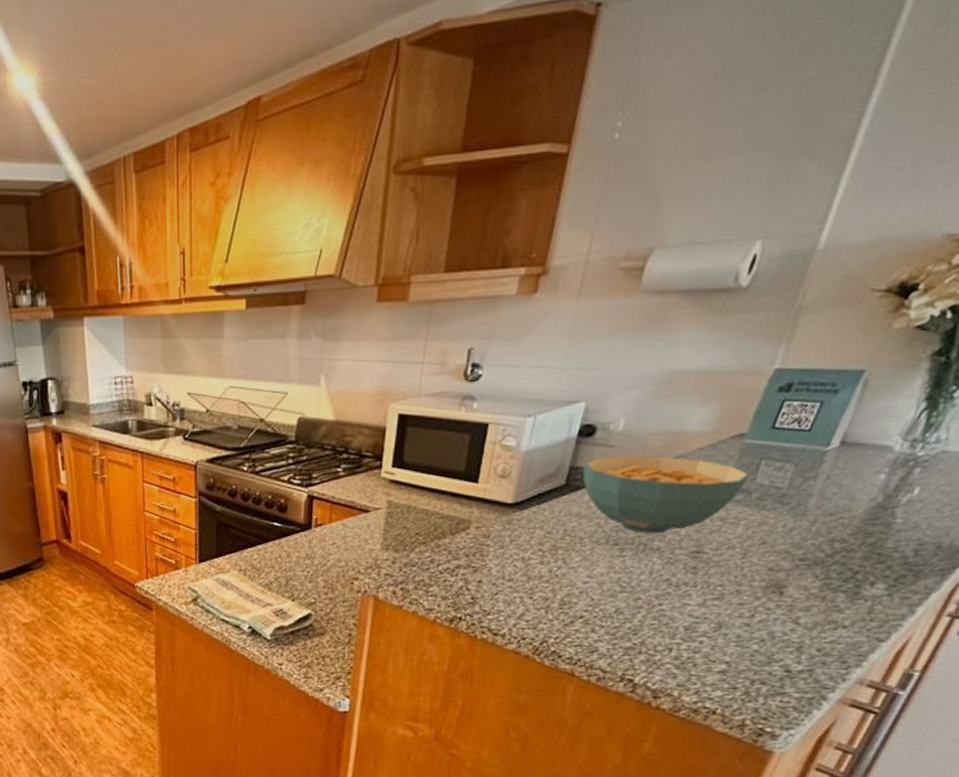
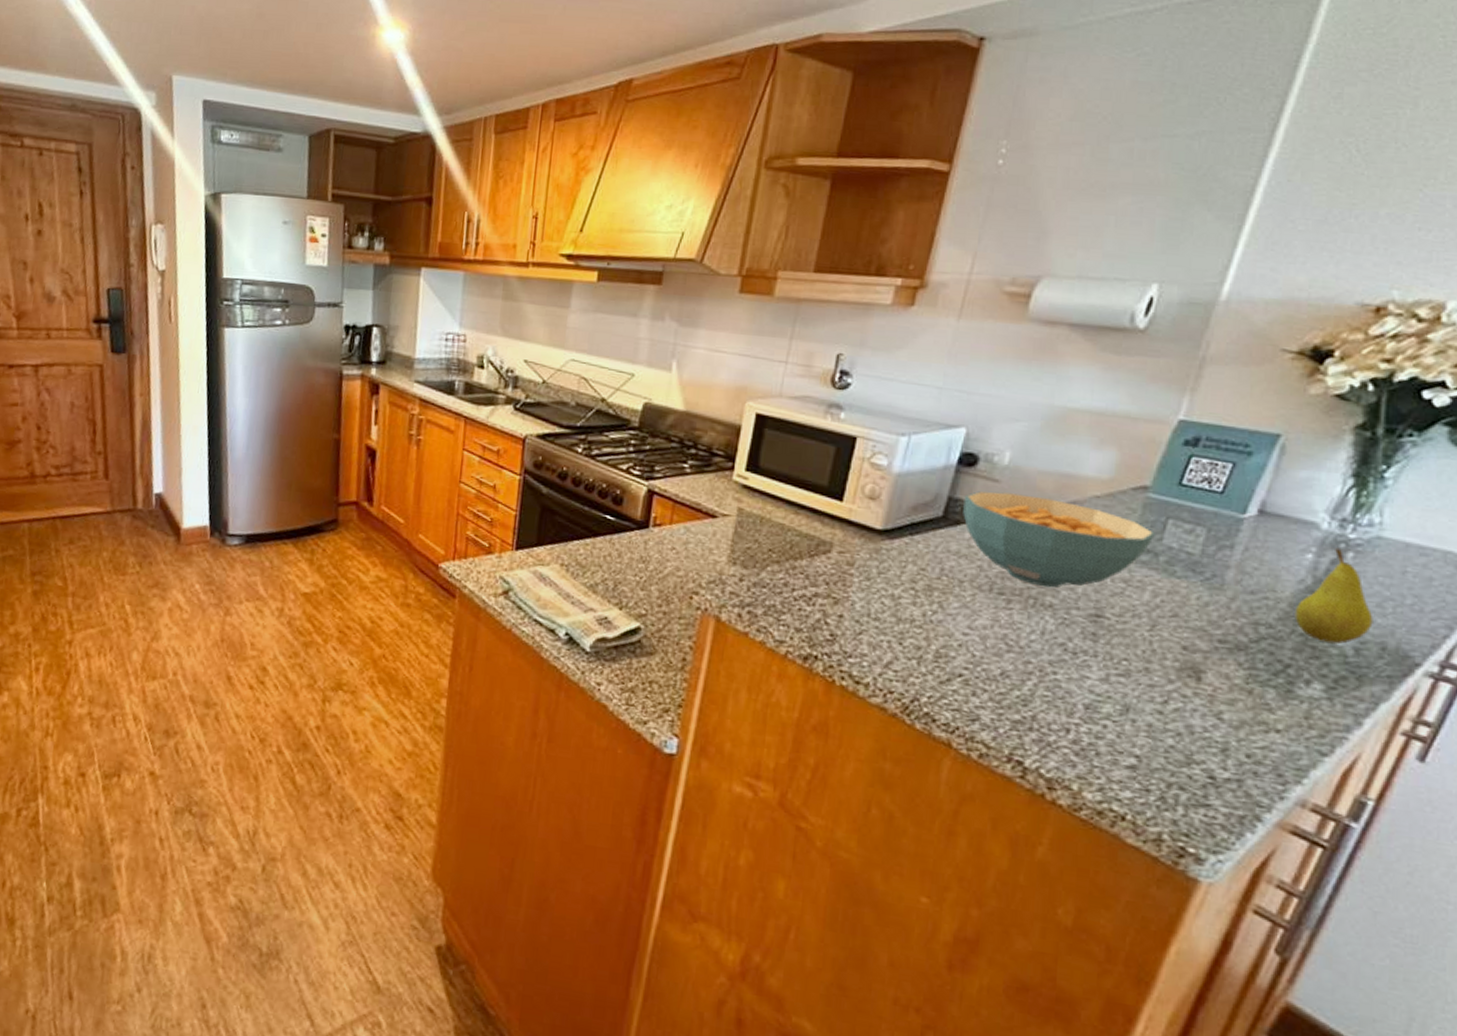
fruit: none [865,465,933,549] -> present [1294,547,1373,645]

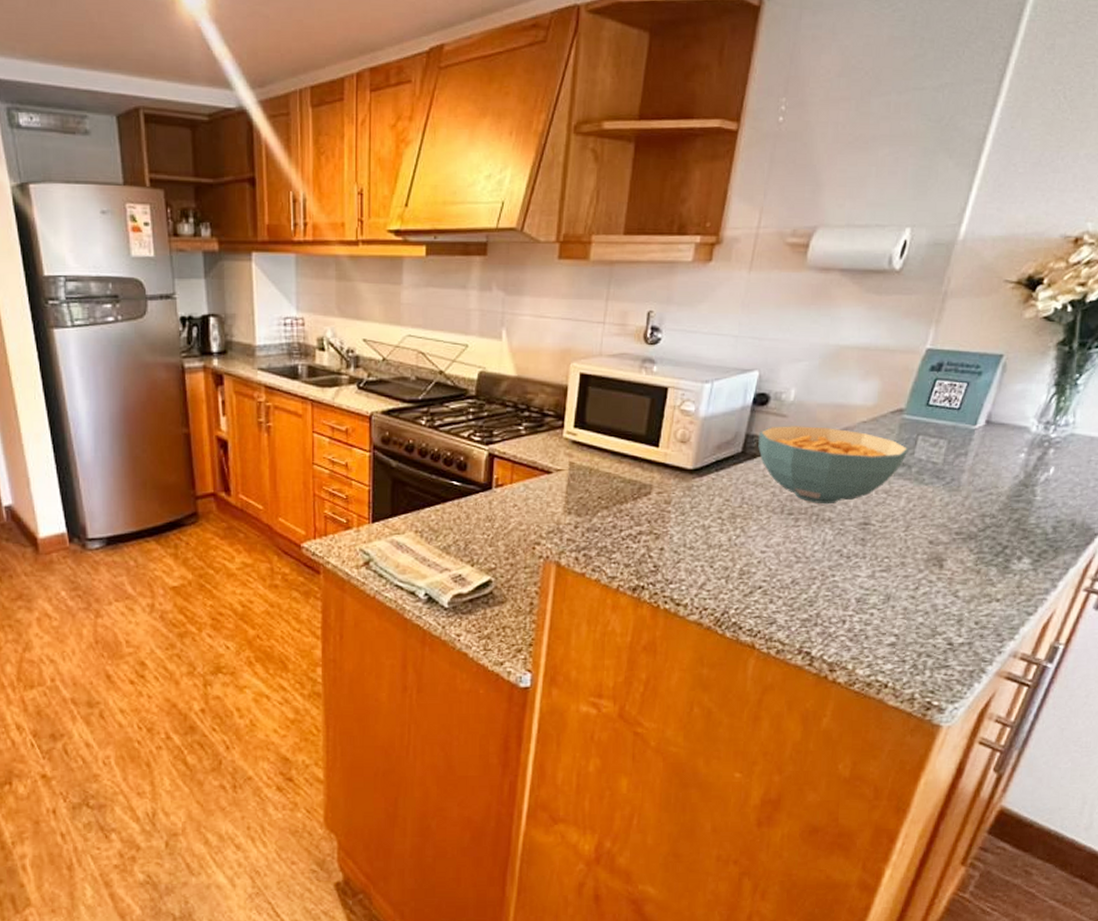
fruit: present [1294,547,1373,645] -> none [1011,446,1067,525]

